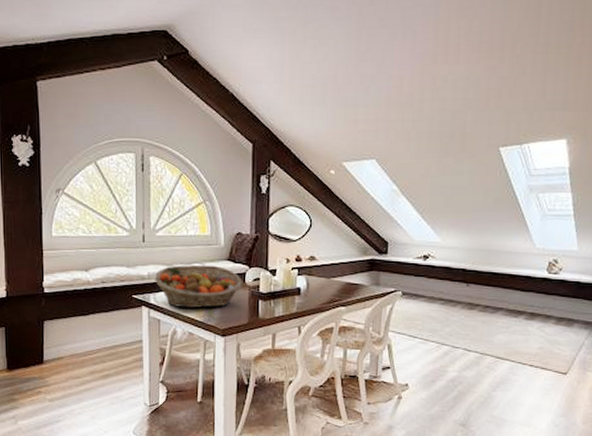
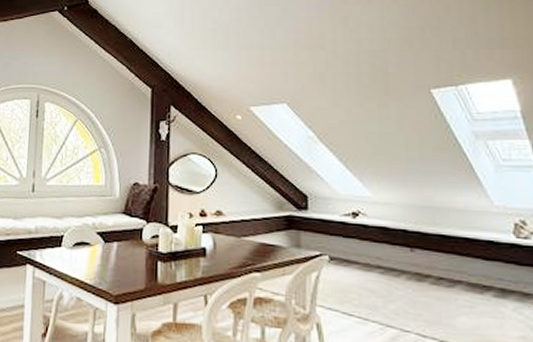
fruit basket: present [155,264,242,309] -> none [42,218,139,269]

